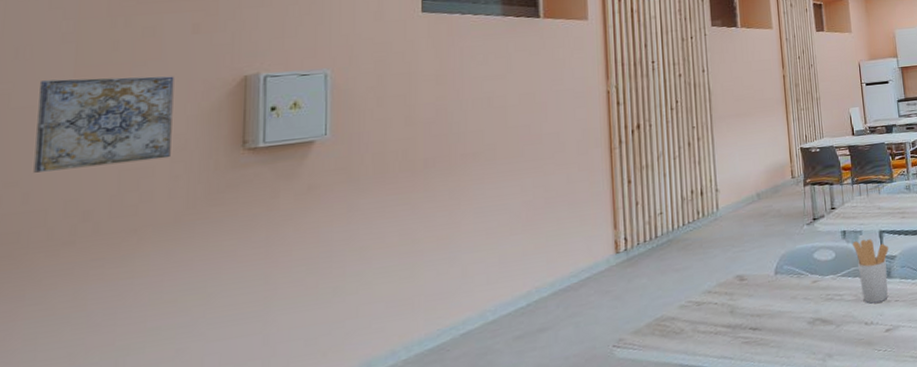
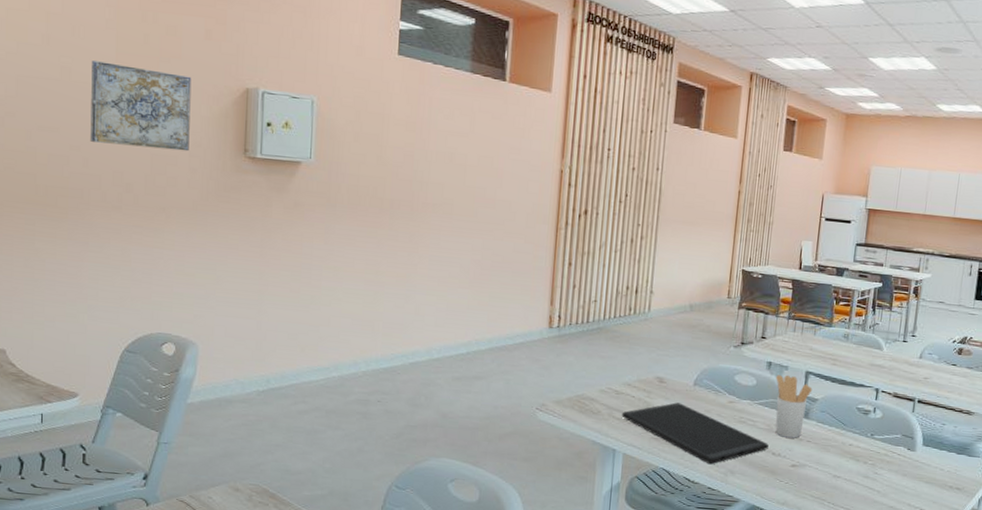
cutting board: none [706,296,860,354] -> present [621,402,769,465]

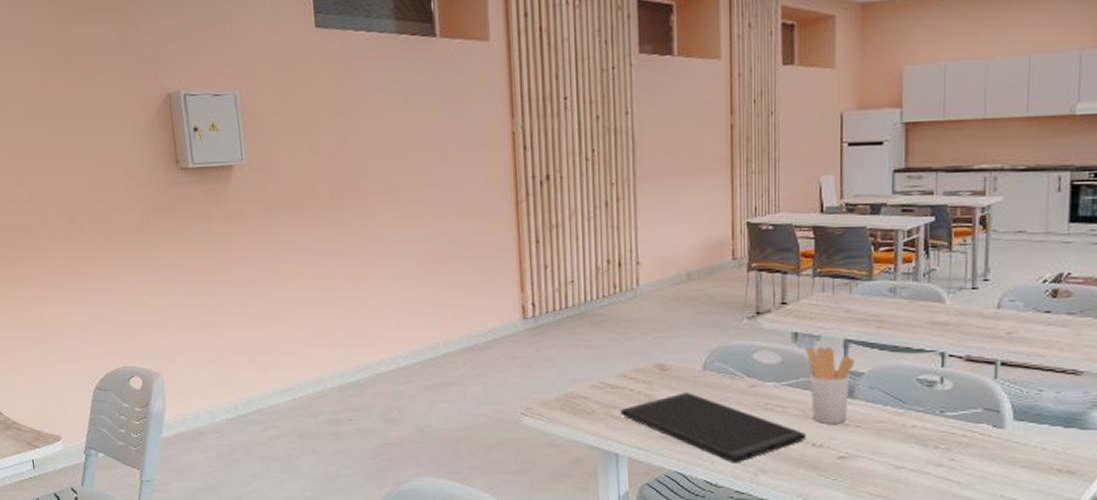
wall art: present [90,61,192,152] -> none [20,89,123,175]

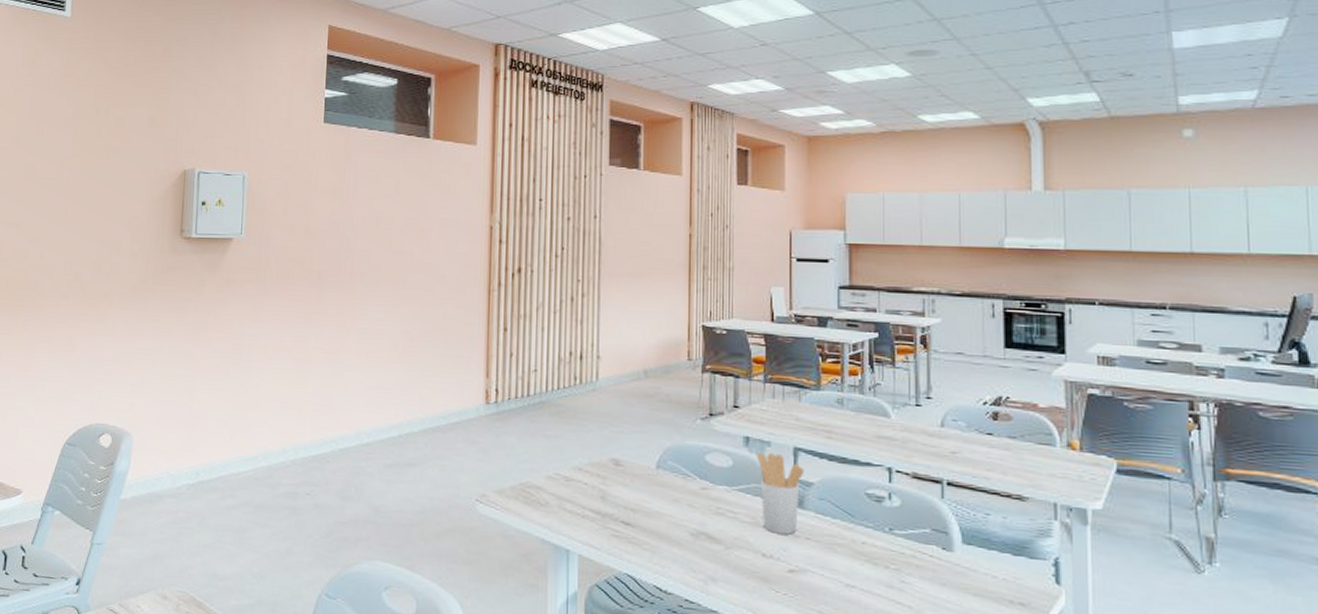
cutting board: present [620,393,806,464] -> none [573,490,756,570]

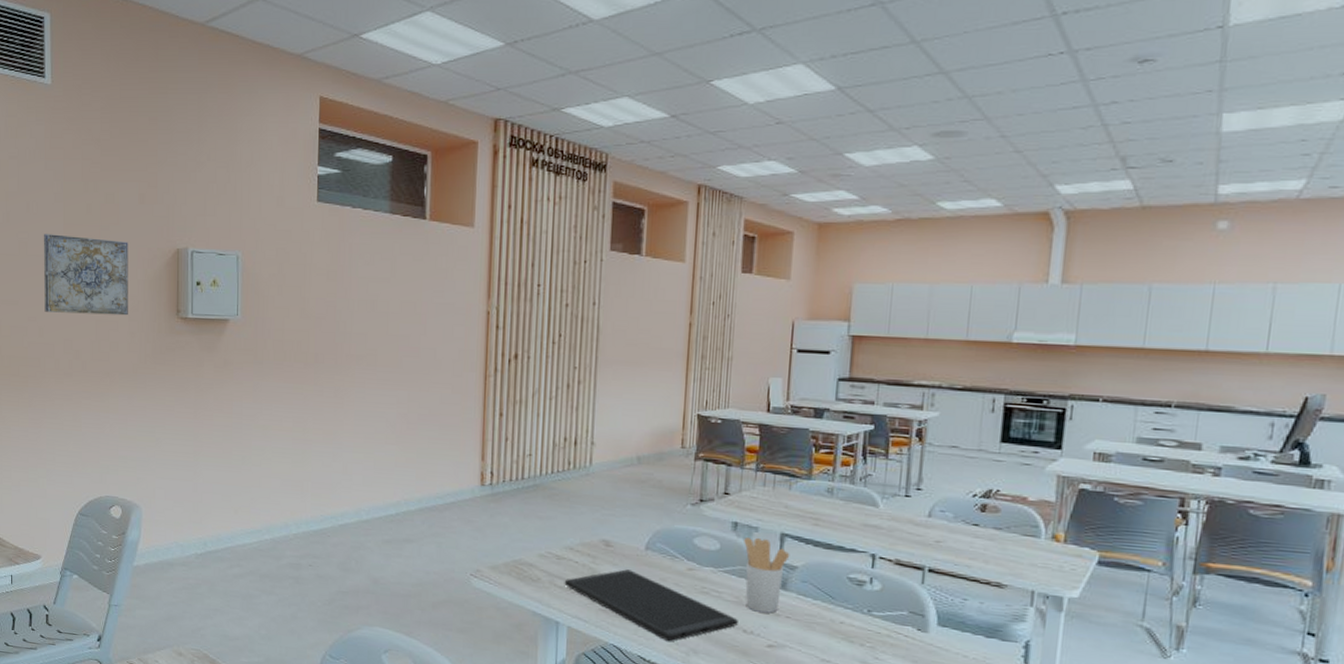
wall art: none [47,157,136,237] -> present [44,234,128,316]
cutting board: none [573,490,756,570] -> present [564,569,738,642]

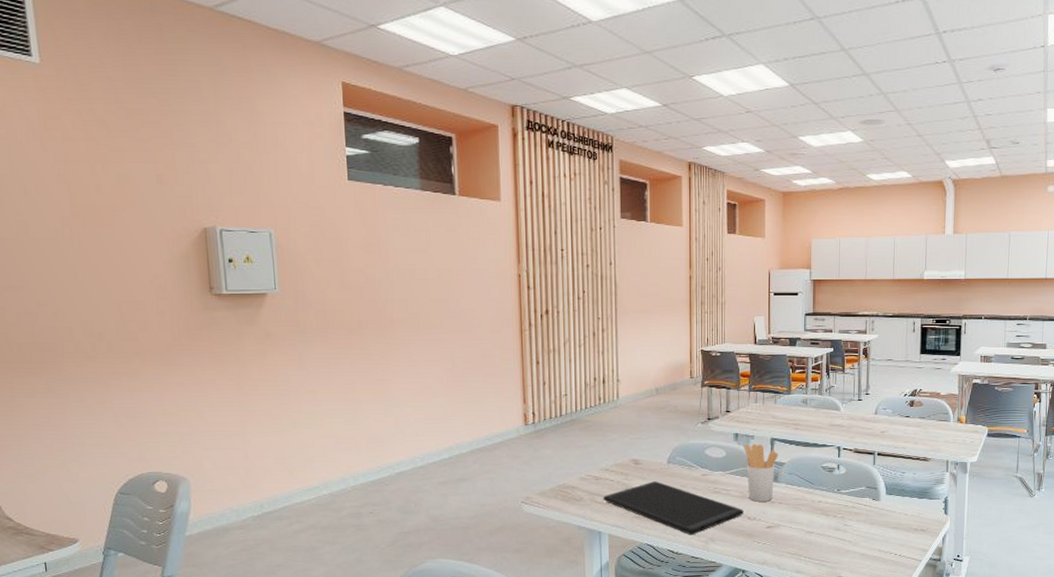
wall art: present [44,234,128,316] -> none [48,217,155,296]

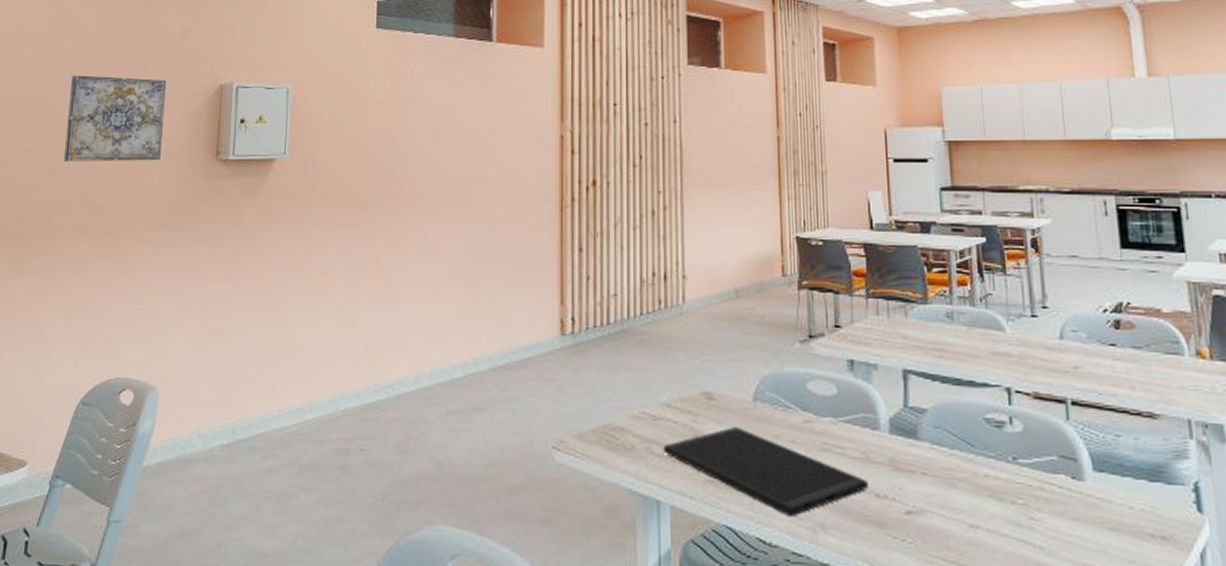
wall art: none [48,217,155,296] -> present [64,75,167,161]
utensil holder: present [744,444,779,502] -> none [863,378,917,470]

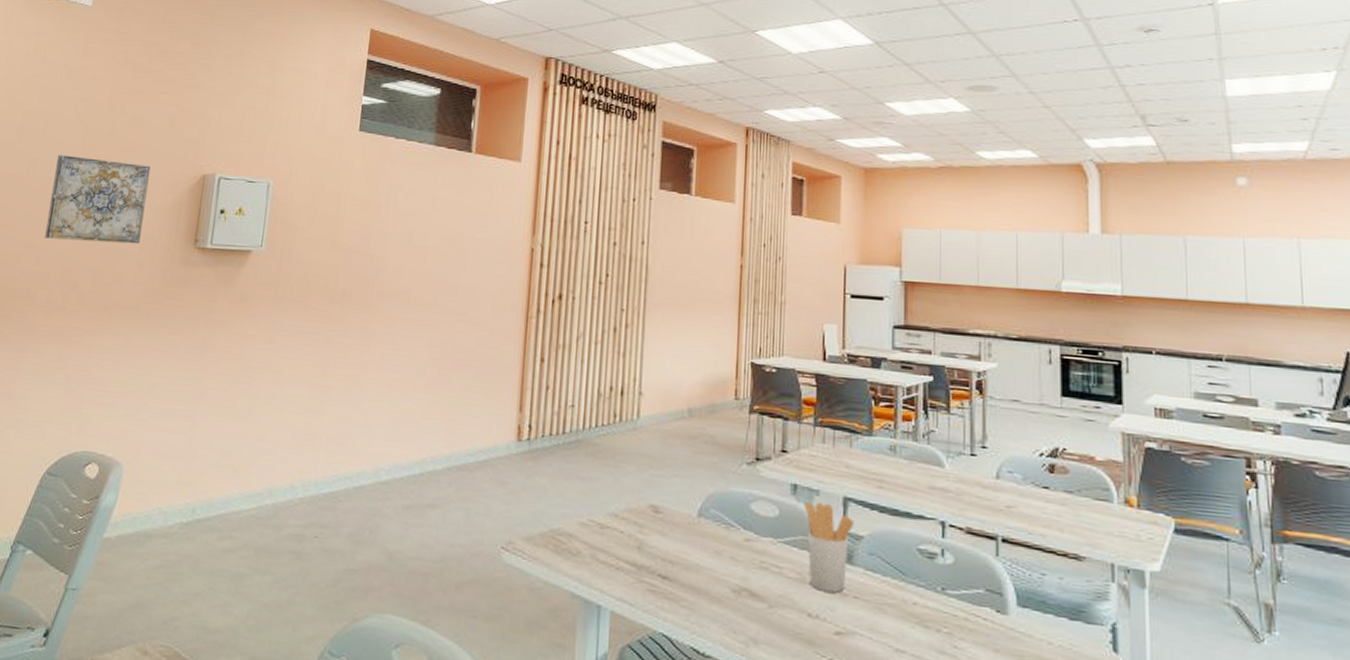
cutting board: present [663,427,868,517] -> none [607,540,802,630]
utensil holder: none [863,378,917,470] -> present [805,502,855,593]

